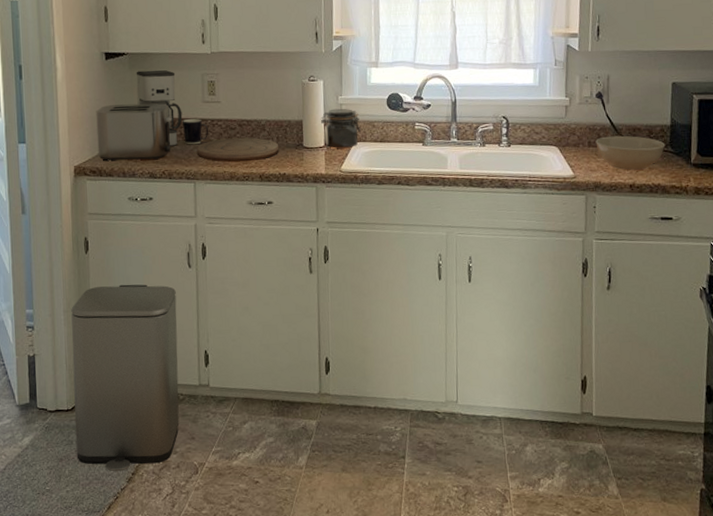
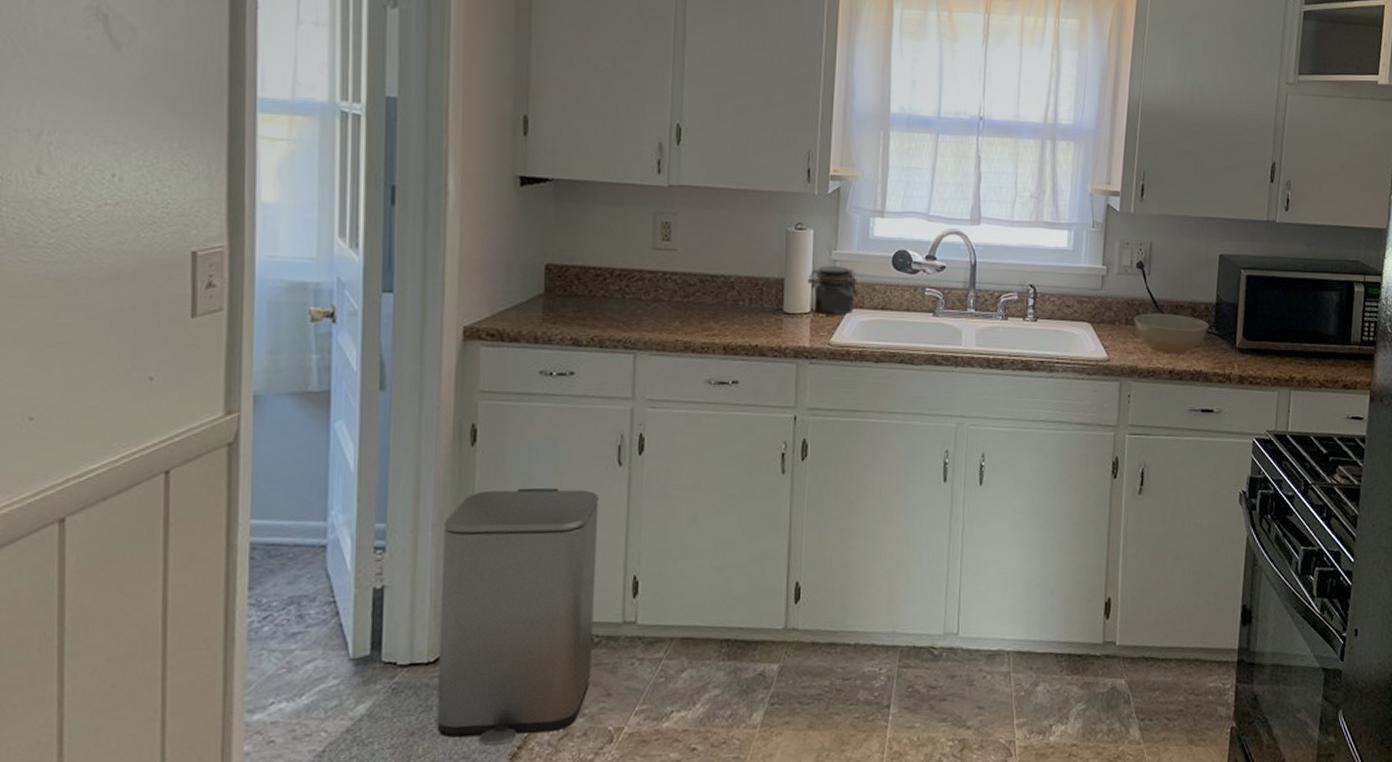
toaster: present [96,103,172,161] -> none [500,246,609,322]
coffee maker: present [136,70,183,146] -> none [562,203,624,305]
mug: present [182,118,209,145] -> none [622,269,659,304]
cutting board: present [197,137,279,162] -> none [641,297,752,329]

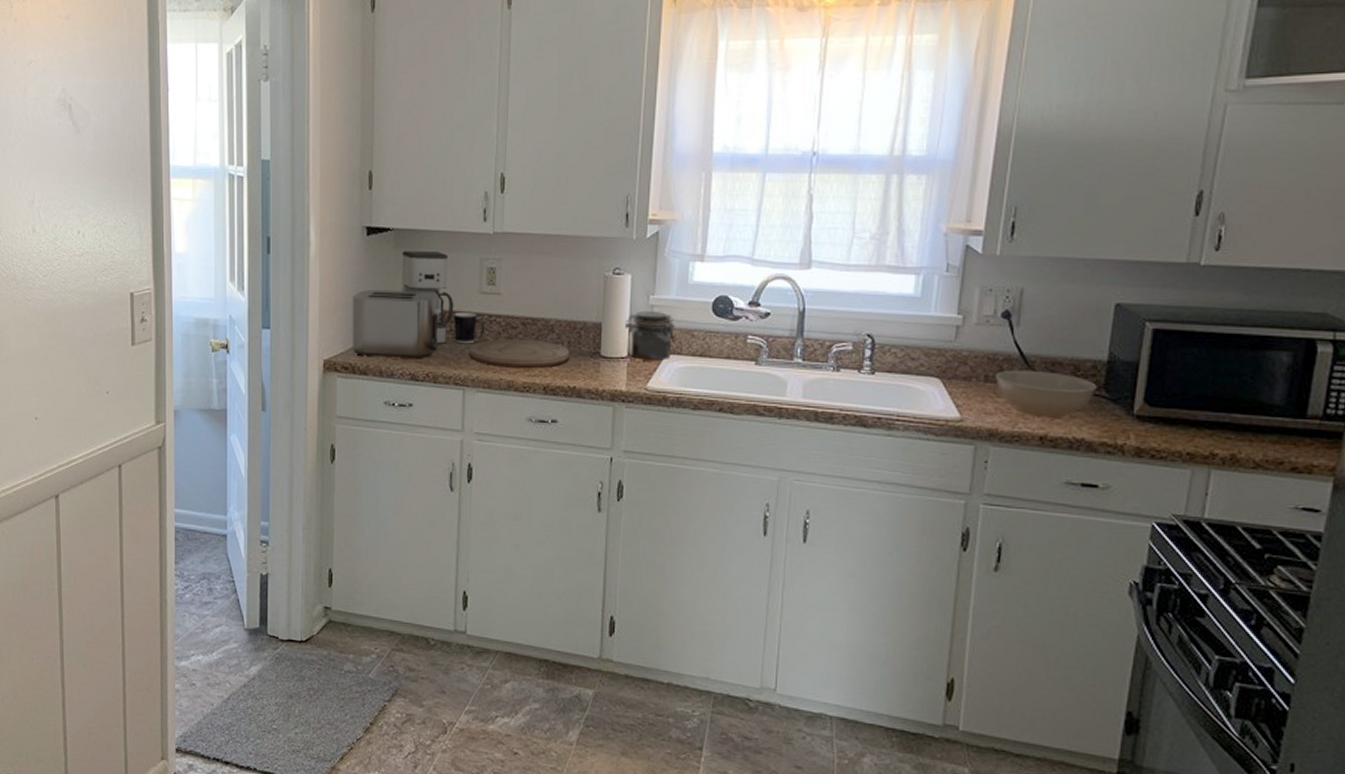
pedal bin: present [437,487,598,746] -> none [308,503,433,719]
toaster: none [500,246,609,322] -> present [352,290,441,359]
coffee maker: none [562,203,624,305] -> present [401,250,454,344]
mug: none [622,269,659,304] -> present [453,311,485,344]
cutting board: none [641,297,752,329] -> present [469,339,570,369]

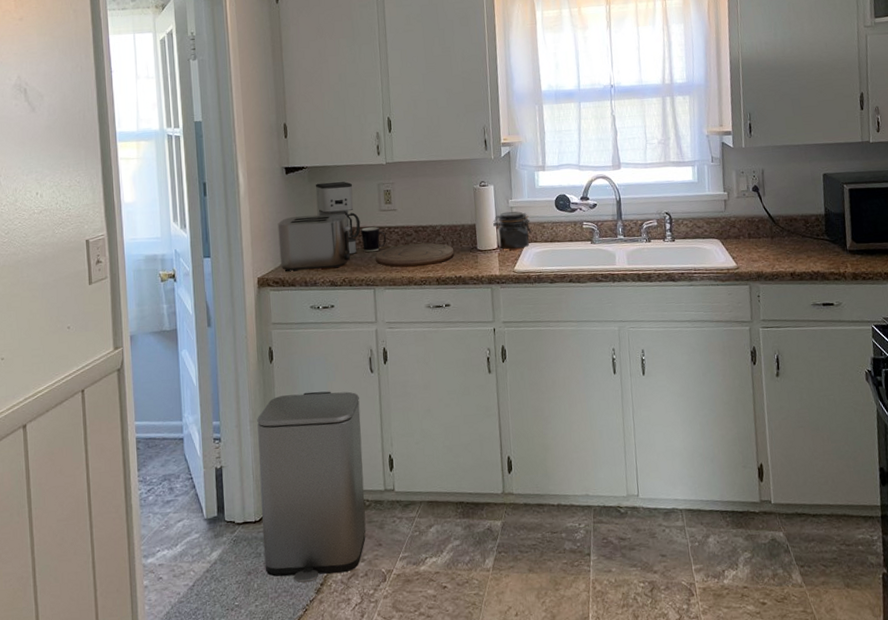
pedal bin: none [308,503,433,719] -> present [257,391,366,583]
bowl: present [995,370,1097,418] -> none [755,226,822,259]

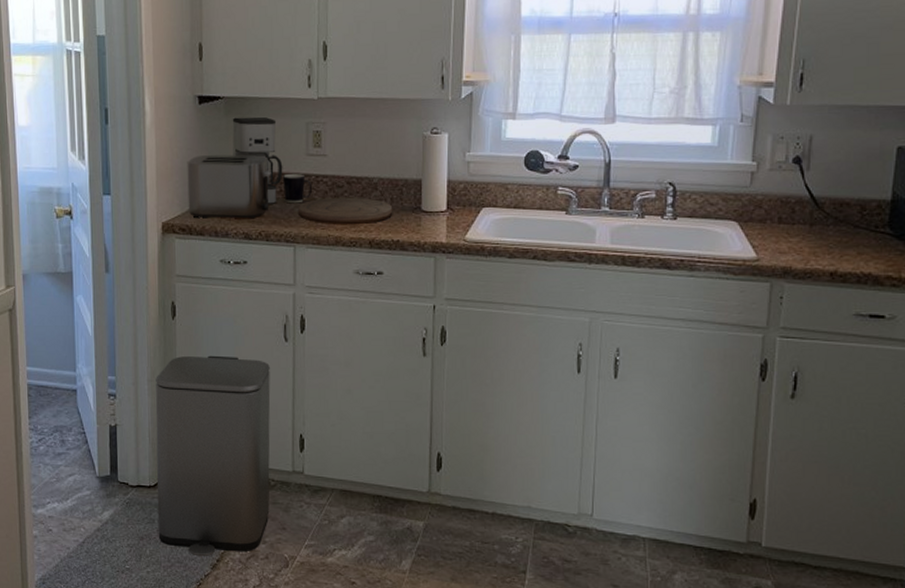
jar: present [493,211,531,250] -> none [444,167,491,214]

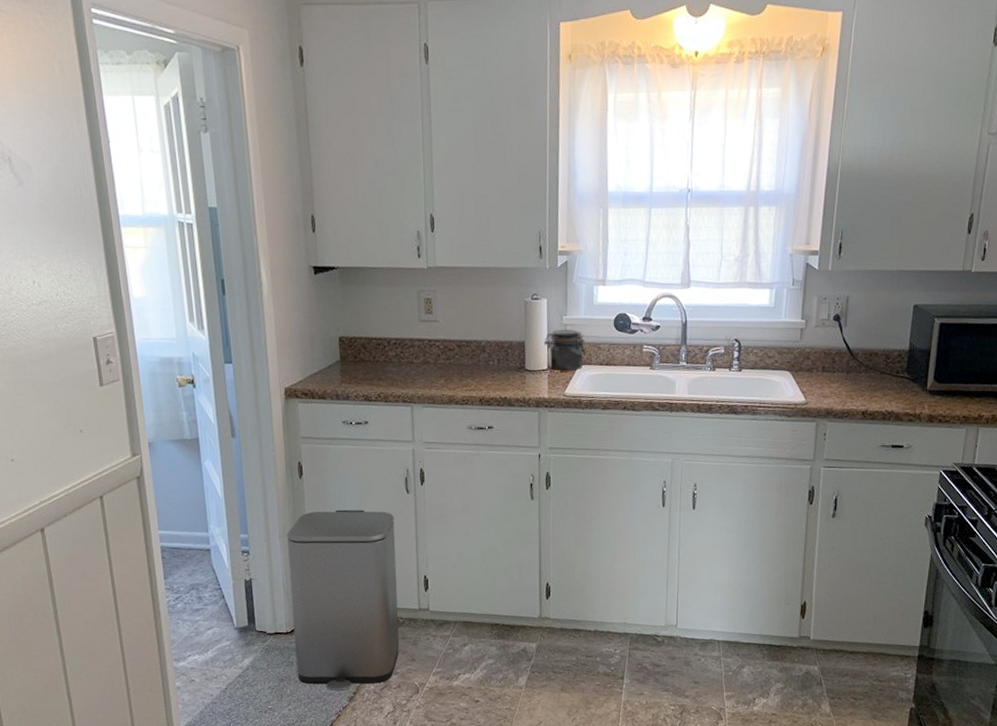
toaster: present [187,154,271,219] -> none [305,322,387,382]
coffee maker: present [232,116,283,204] -> none [347,285,398,368]
mug: present [282,173,313,204] -> none [397,338,426,367]
cutting board: present [299,197,393,225] -> none [414,359,500,385]
jar: none [444,167,491,214] -> present [544,329,586,372]

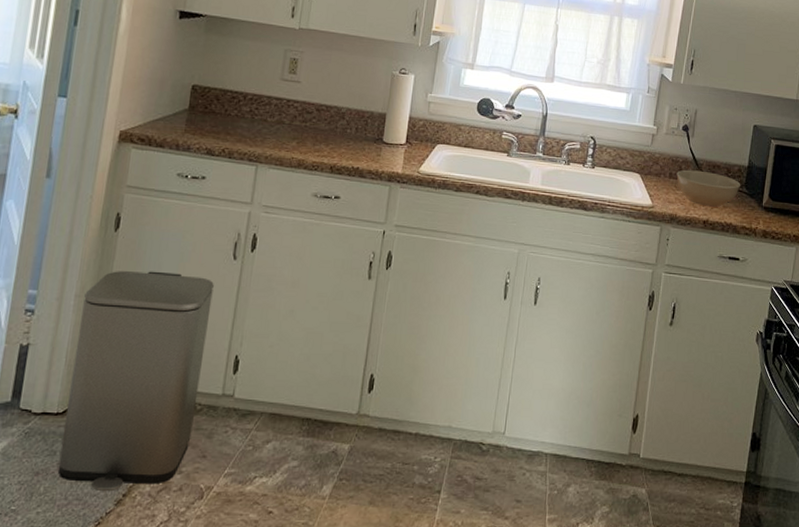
jar: present [544,329,586,372] -> none [406,106,447,149]
bowl: none [830,360,902,397] -> present [676,169,741,207]

